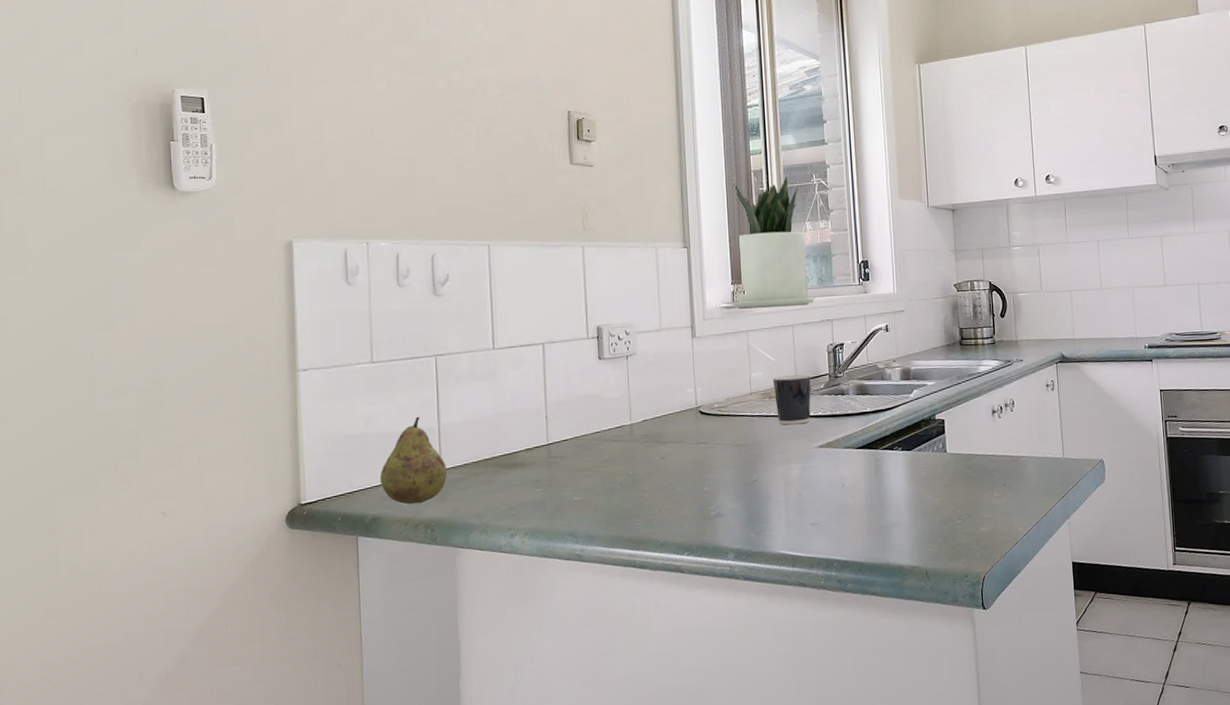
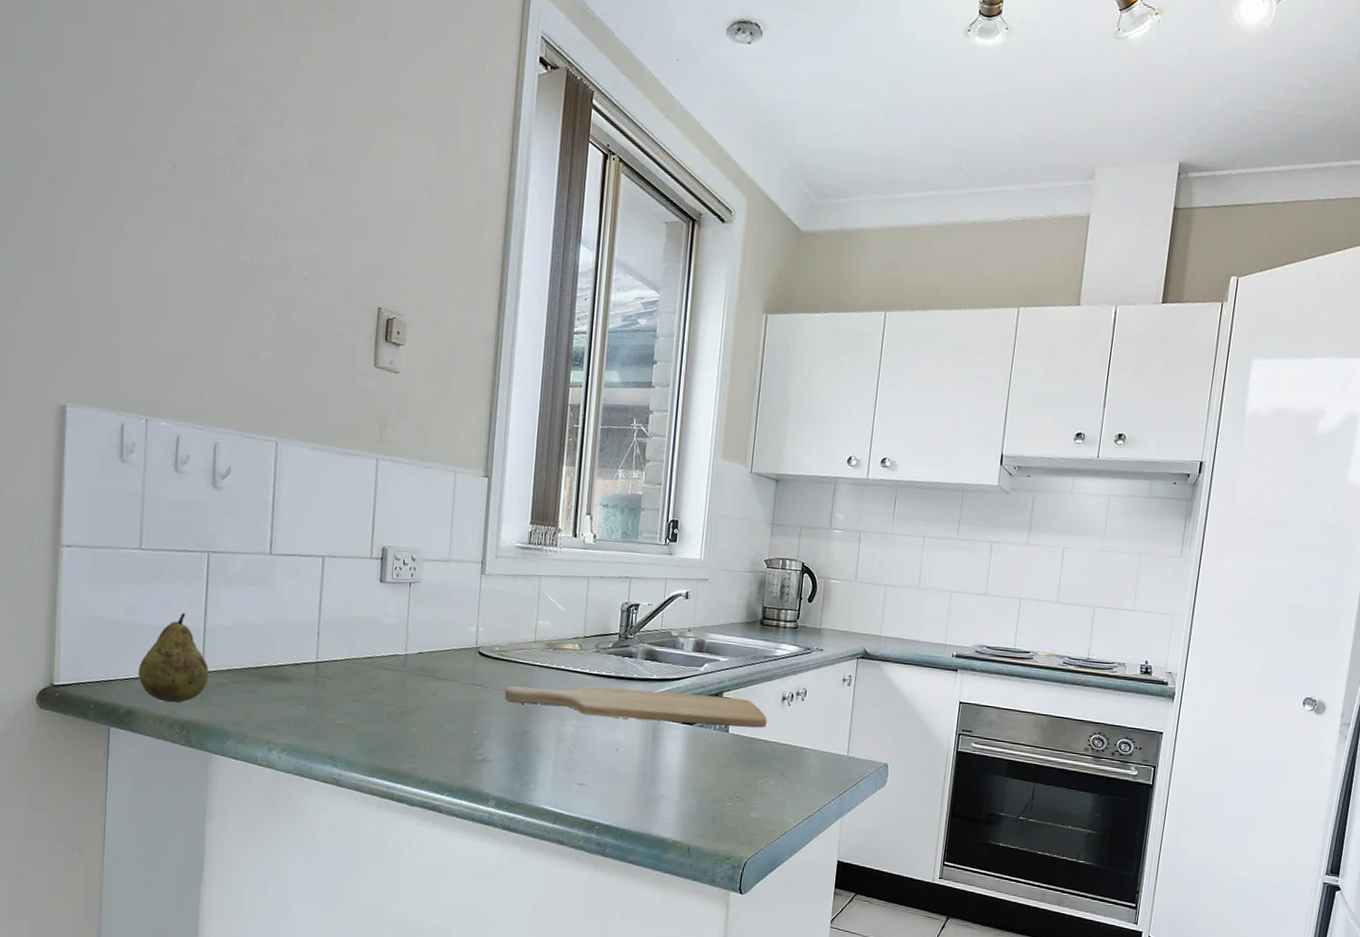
chopping board: none [729,418,982,457] -> present [504,685,767,728]
planter: present [731,176,816,309] -> none [527,416,617,558]
mug: present [772,375,811,425] -> none [559,628,600,681]

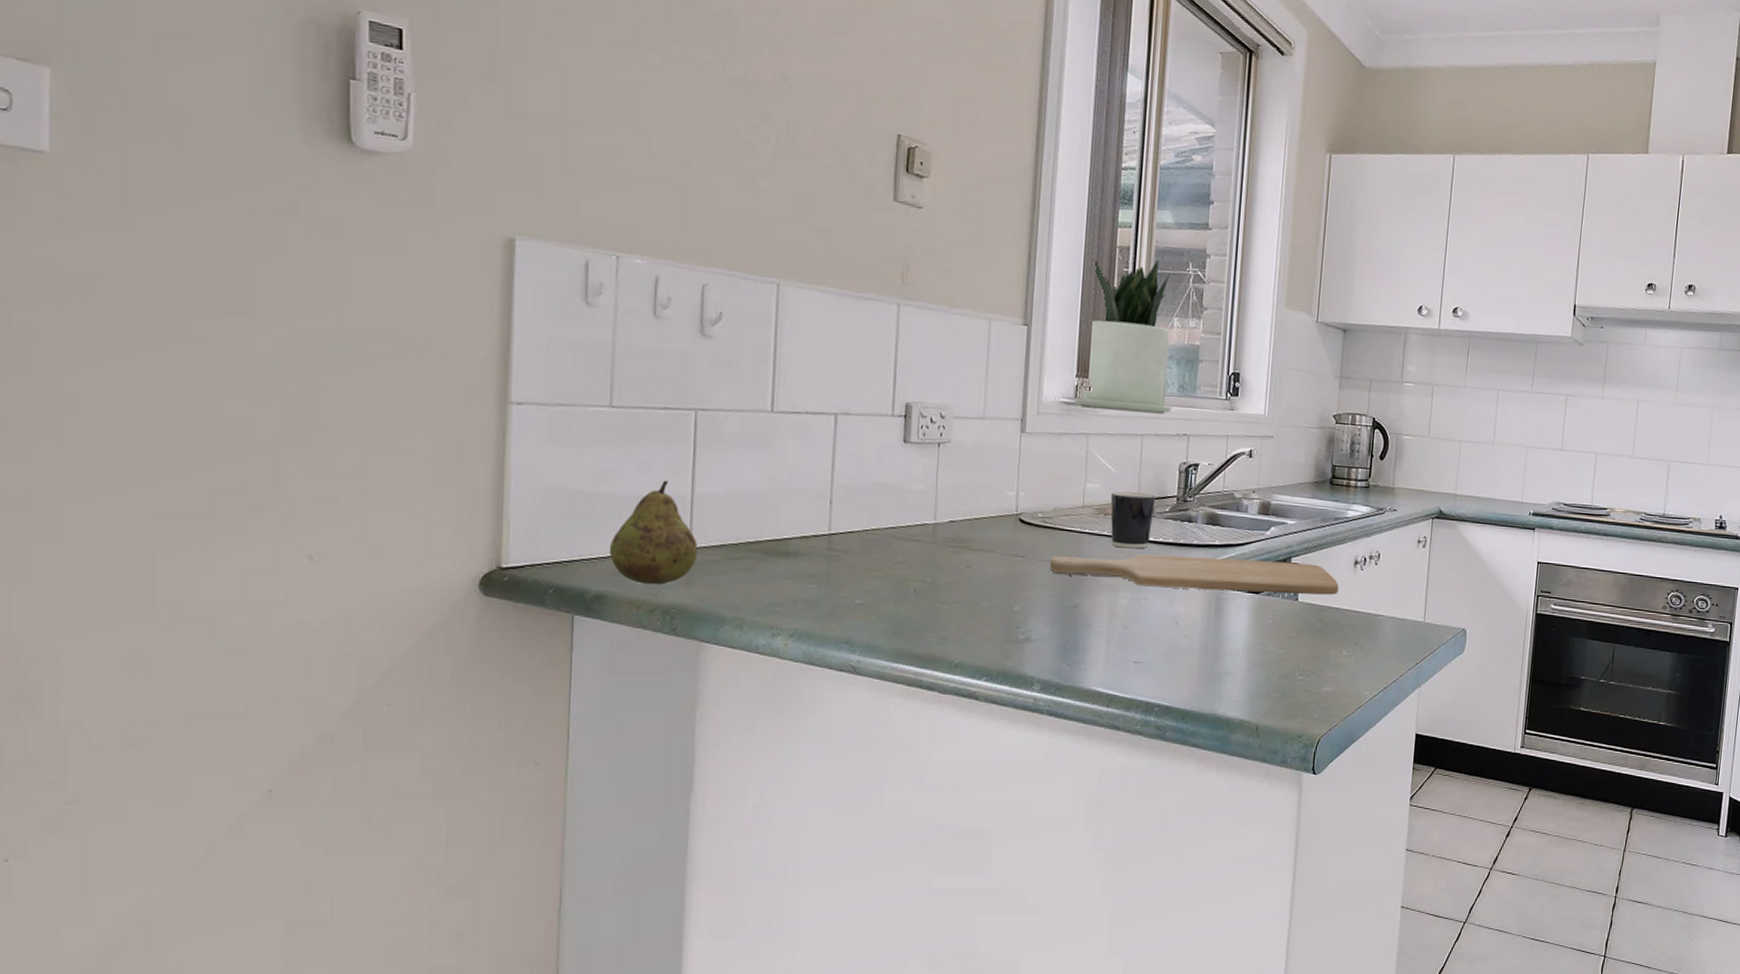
planter: none [527,416,617,558] -> present [1072,258,1174,414]
mug: none [559,628,600,681] -> present [1110,491,1156,549]

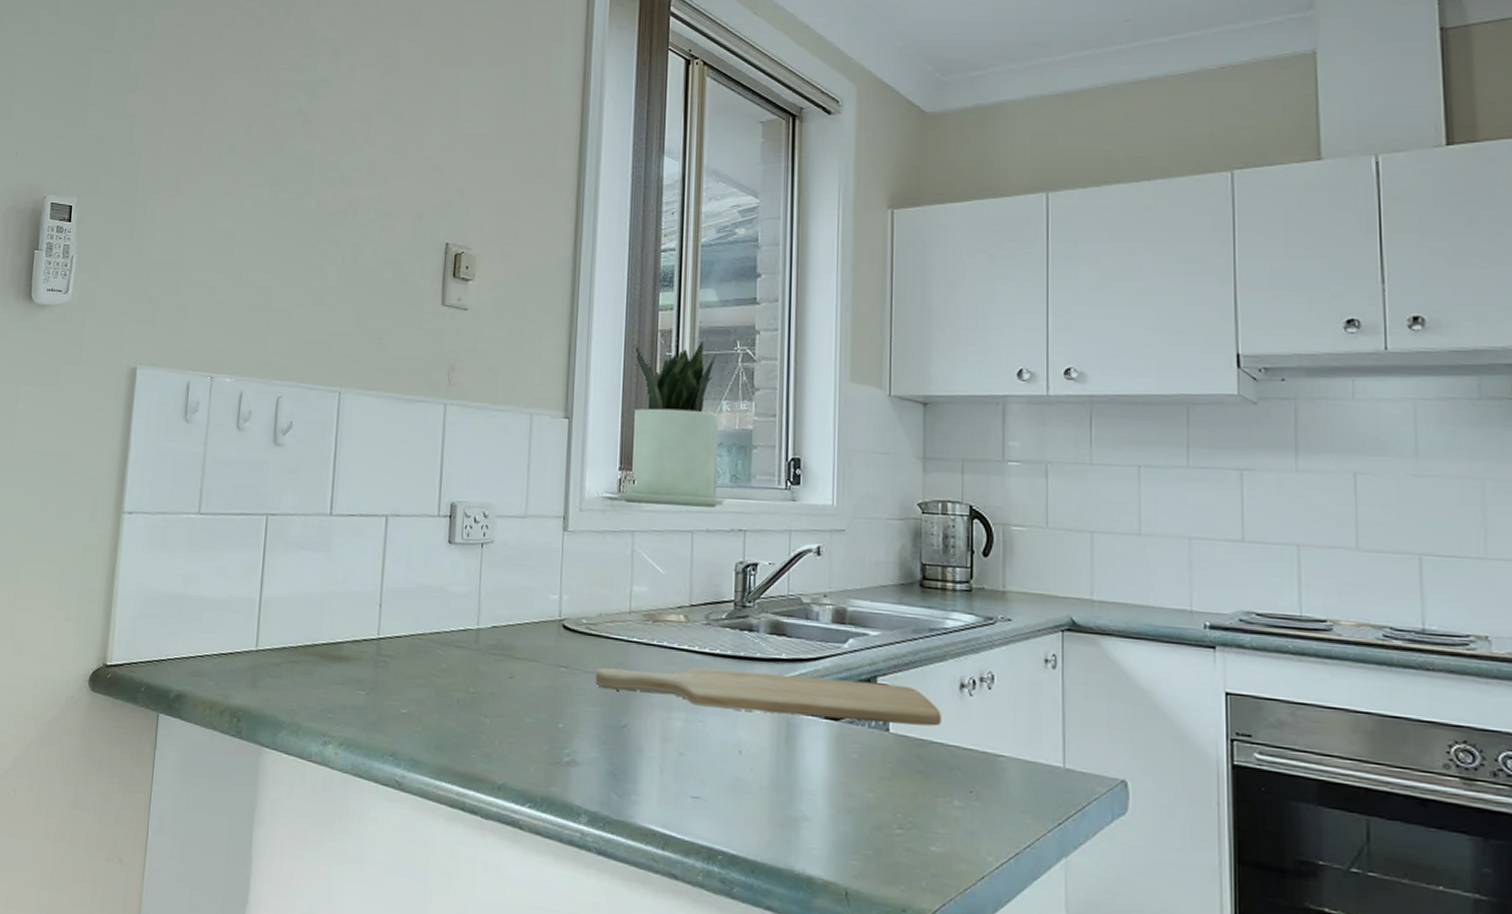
fruit: present [609,480,697,585] -> none [190,582,263,687]
mug: present [1110,491,1156,549] -> none [659,595,710,662]

